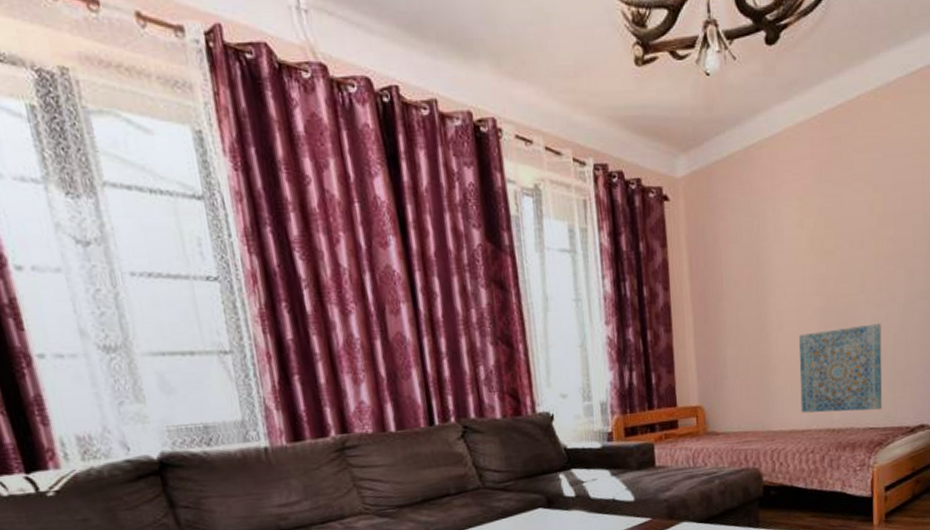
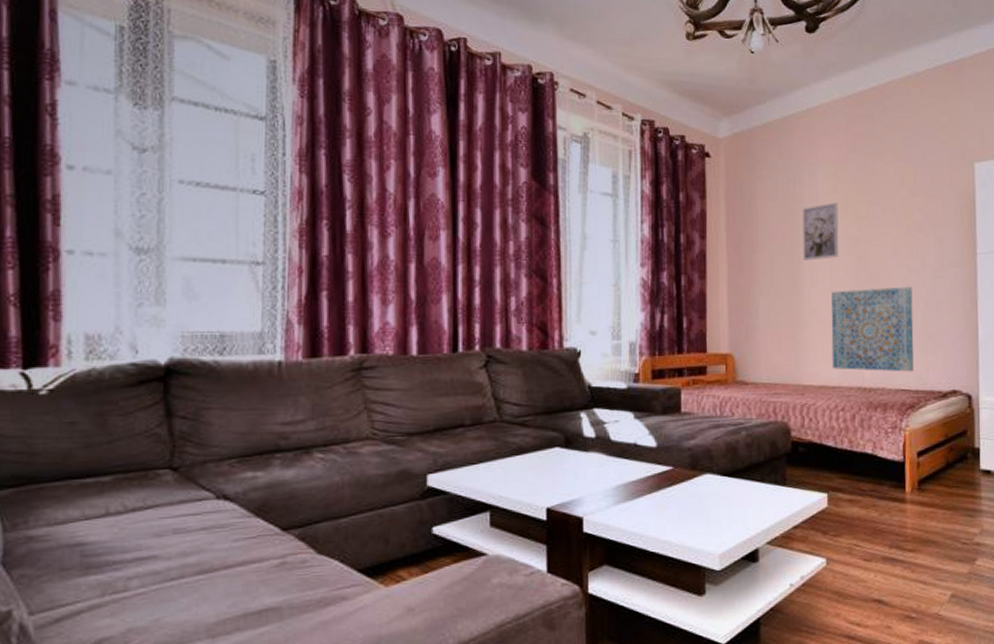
wall art: none [766,239,806,305] -> present [801,202,839,261]

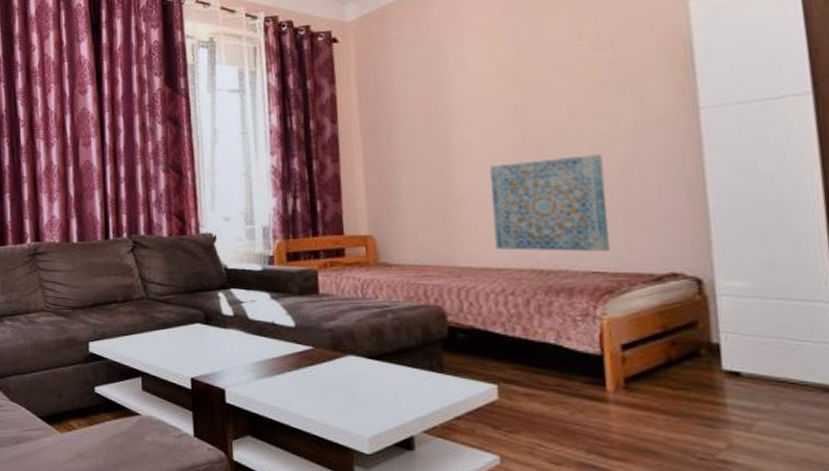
wall art: present [801,202,839,261] -> none [447,70,498,135]

